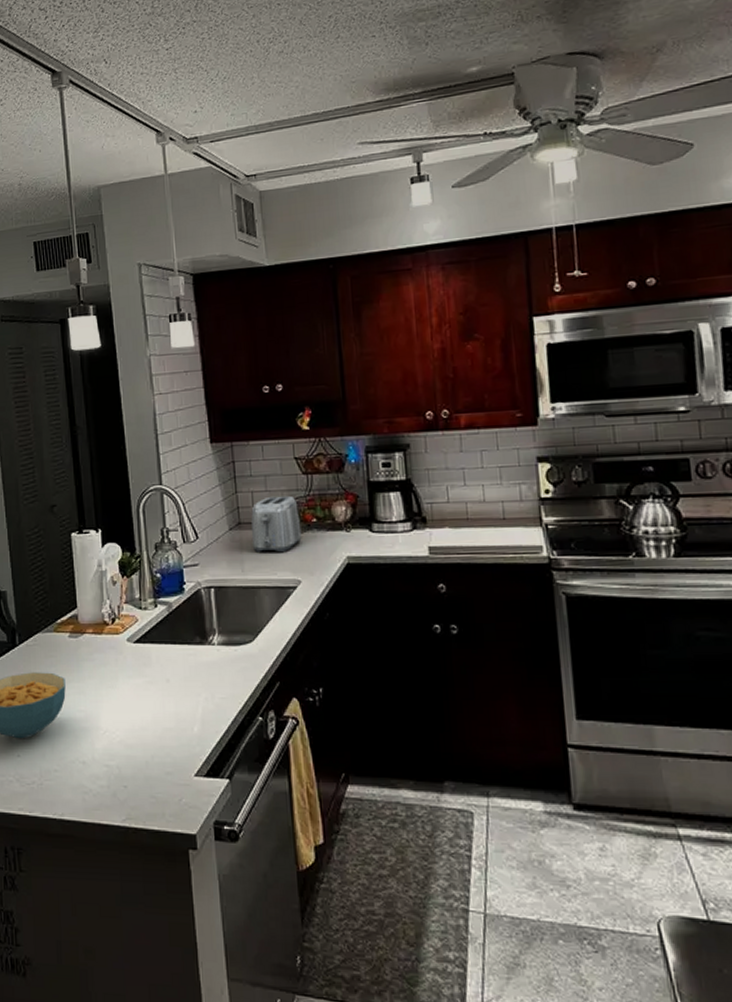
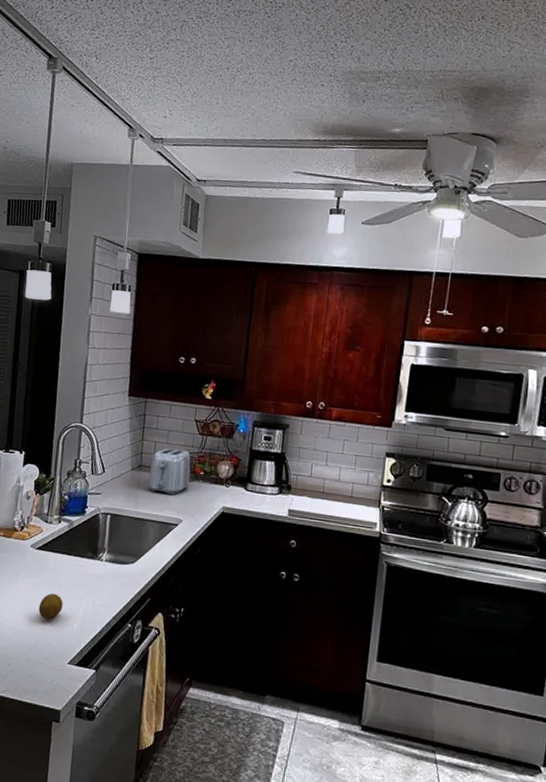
fruit: none [148,693,177,726] -> present [38,593,63,620]

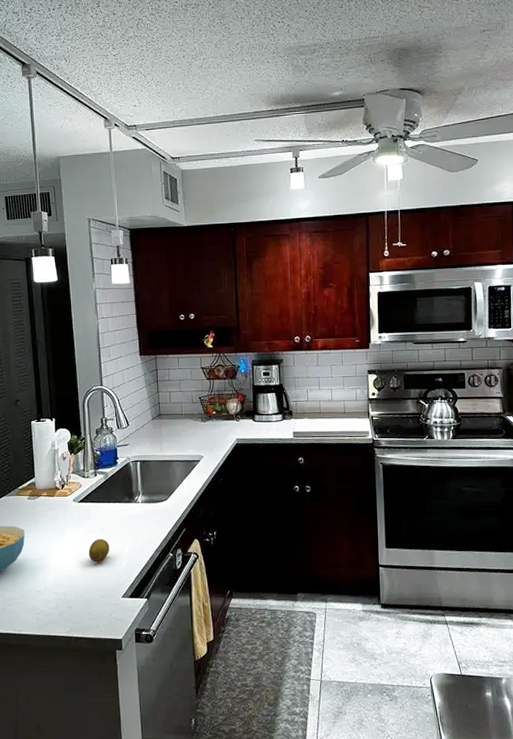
toaster: present [147,448,191,496] -> none [168,395,205,436]

